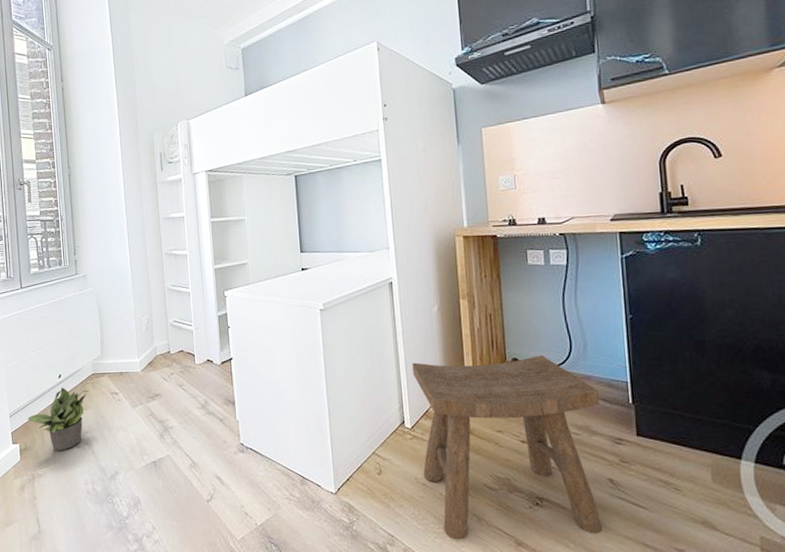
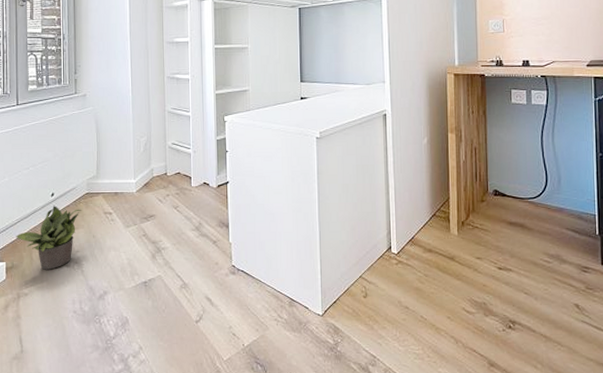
stool: present [412,355,603,540] -> none [400,188,570,361]

